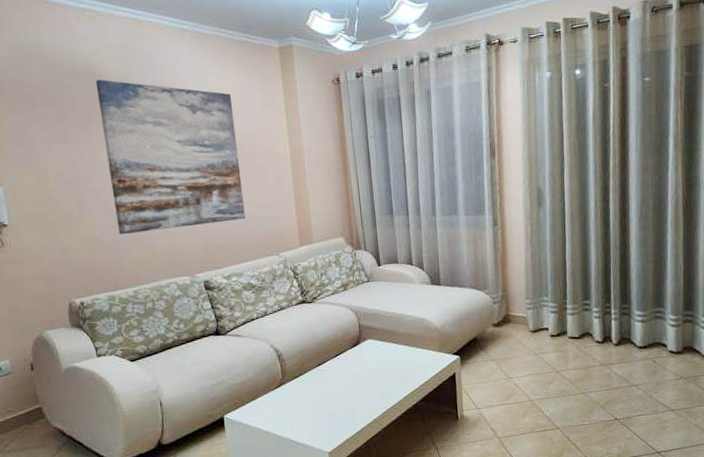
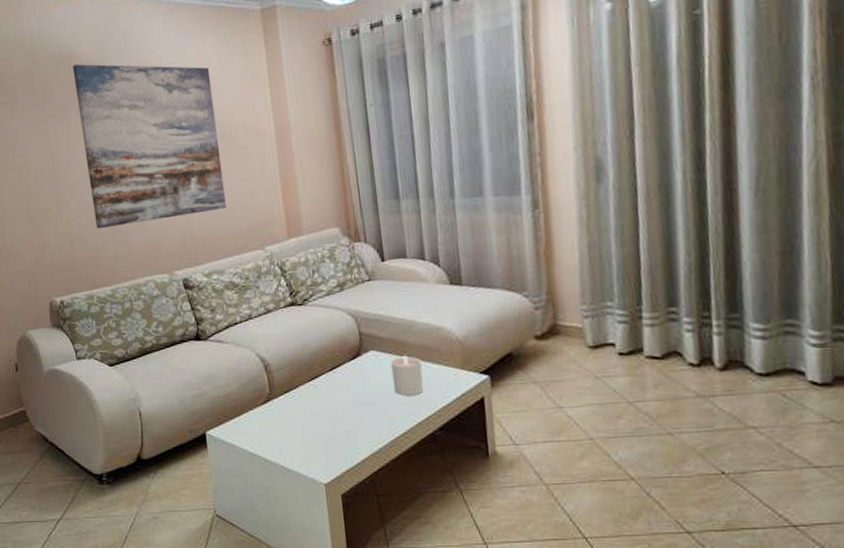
candle: none [384,342,410,375] -> present [390,355,424,396]

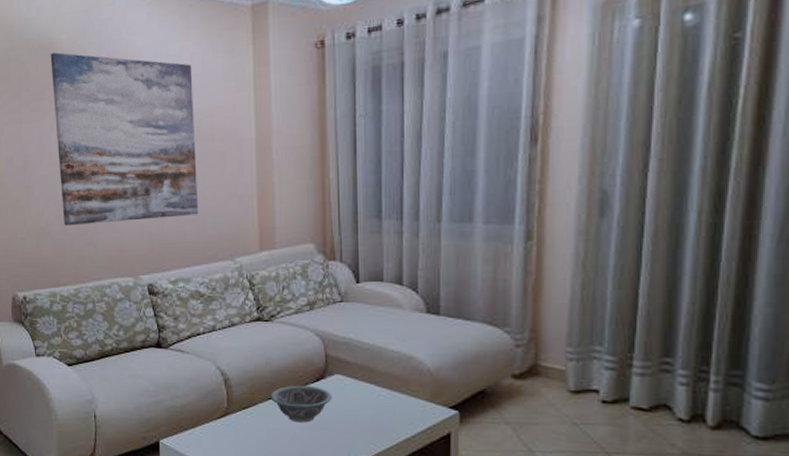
bowl: none [310,363,369,401] -> present [270,385,332,423]
candle: present [390,355,424,396] -> none [355,382,389,424]

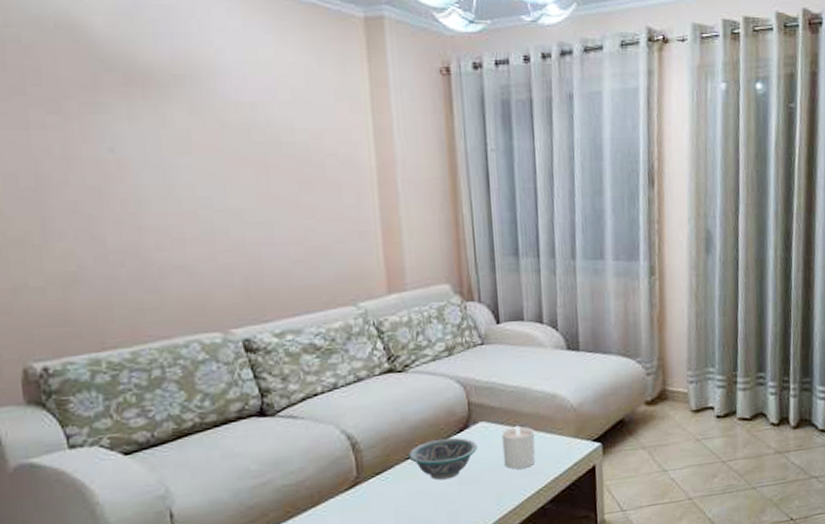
wall art: present [50,52,198,226] -> none [76,39,308,270]
candle: none [355,382,389,424] -> present [501,425,536,470]

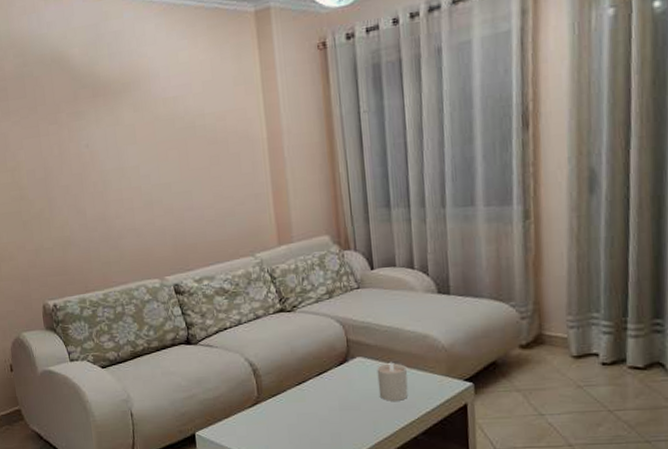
bowl: present [408,437,478,480] -> none [297,369,356,405]

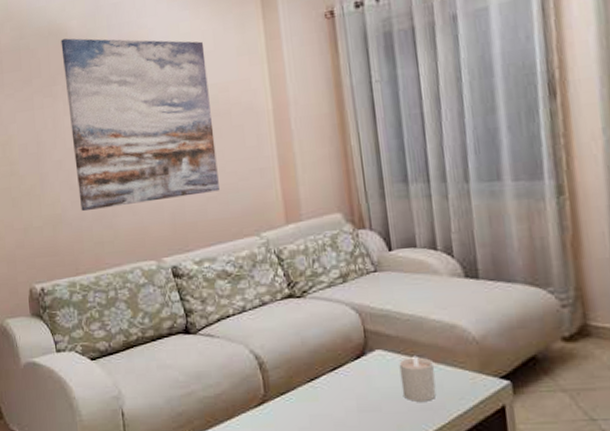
wall art: none [63,66,217,234] -> present [61,38,220,212]

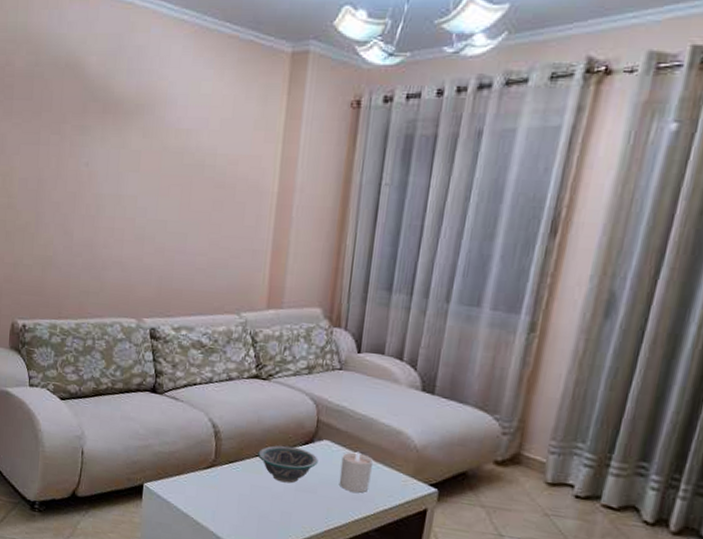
wall art: present [61,38,220,212] -> none [72,75,222,264]
bowl: none [309,363,375,406] -> present [258,445,318,484]

